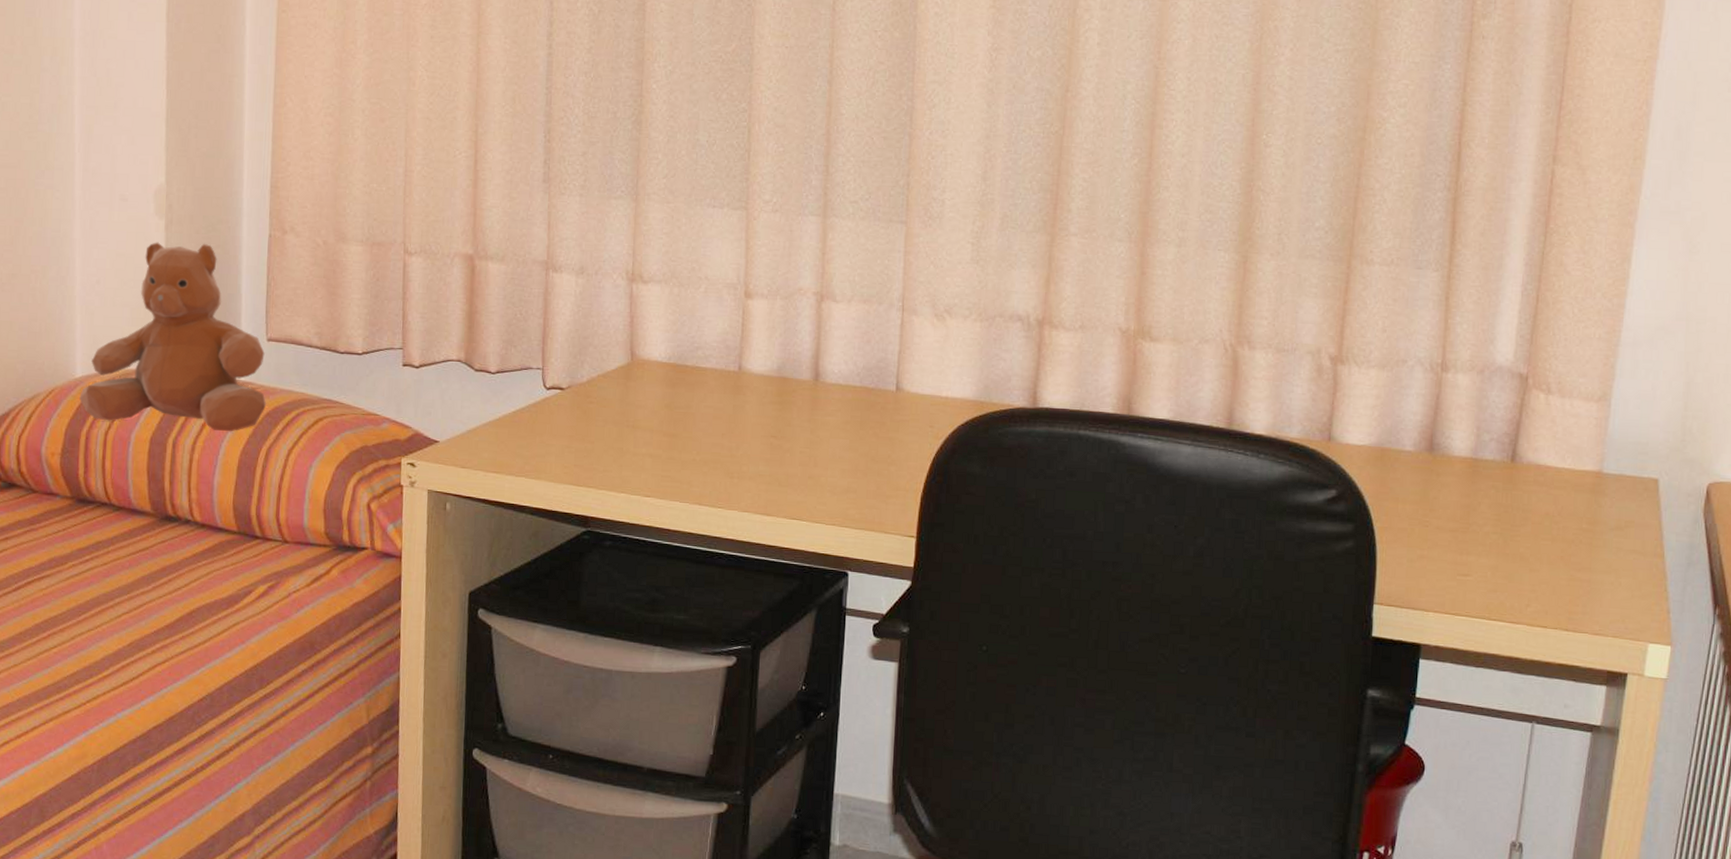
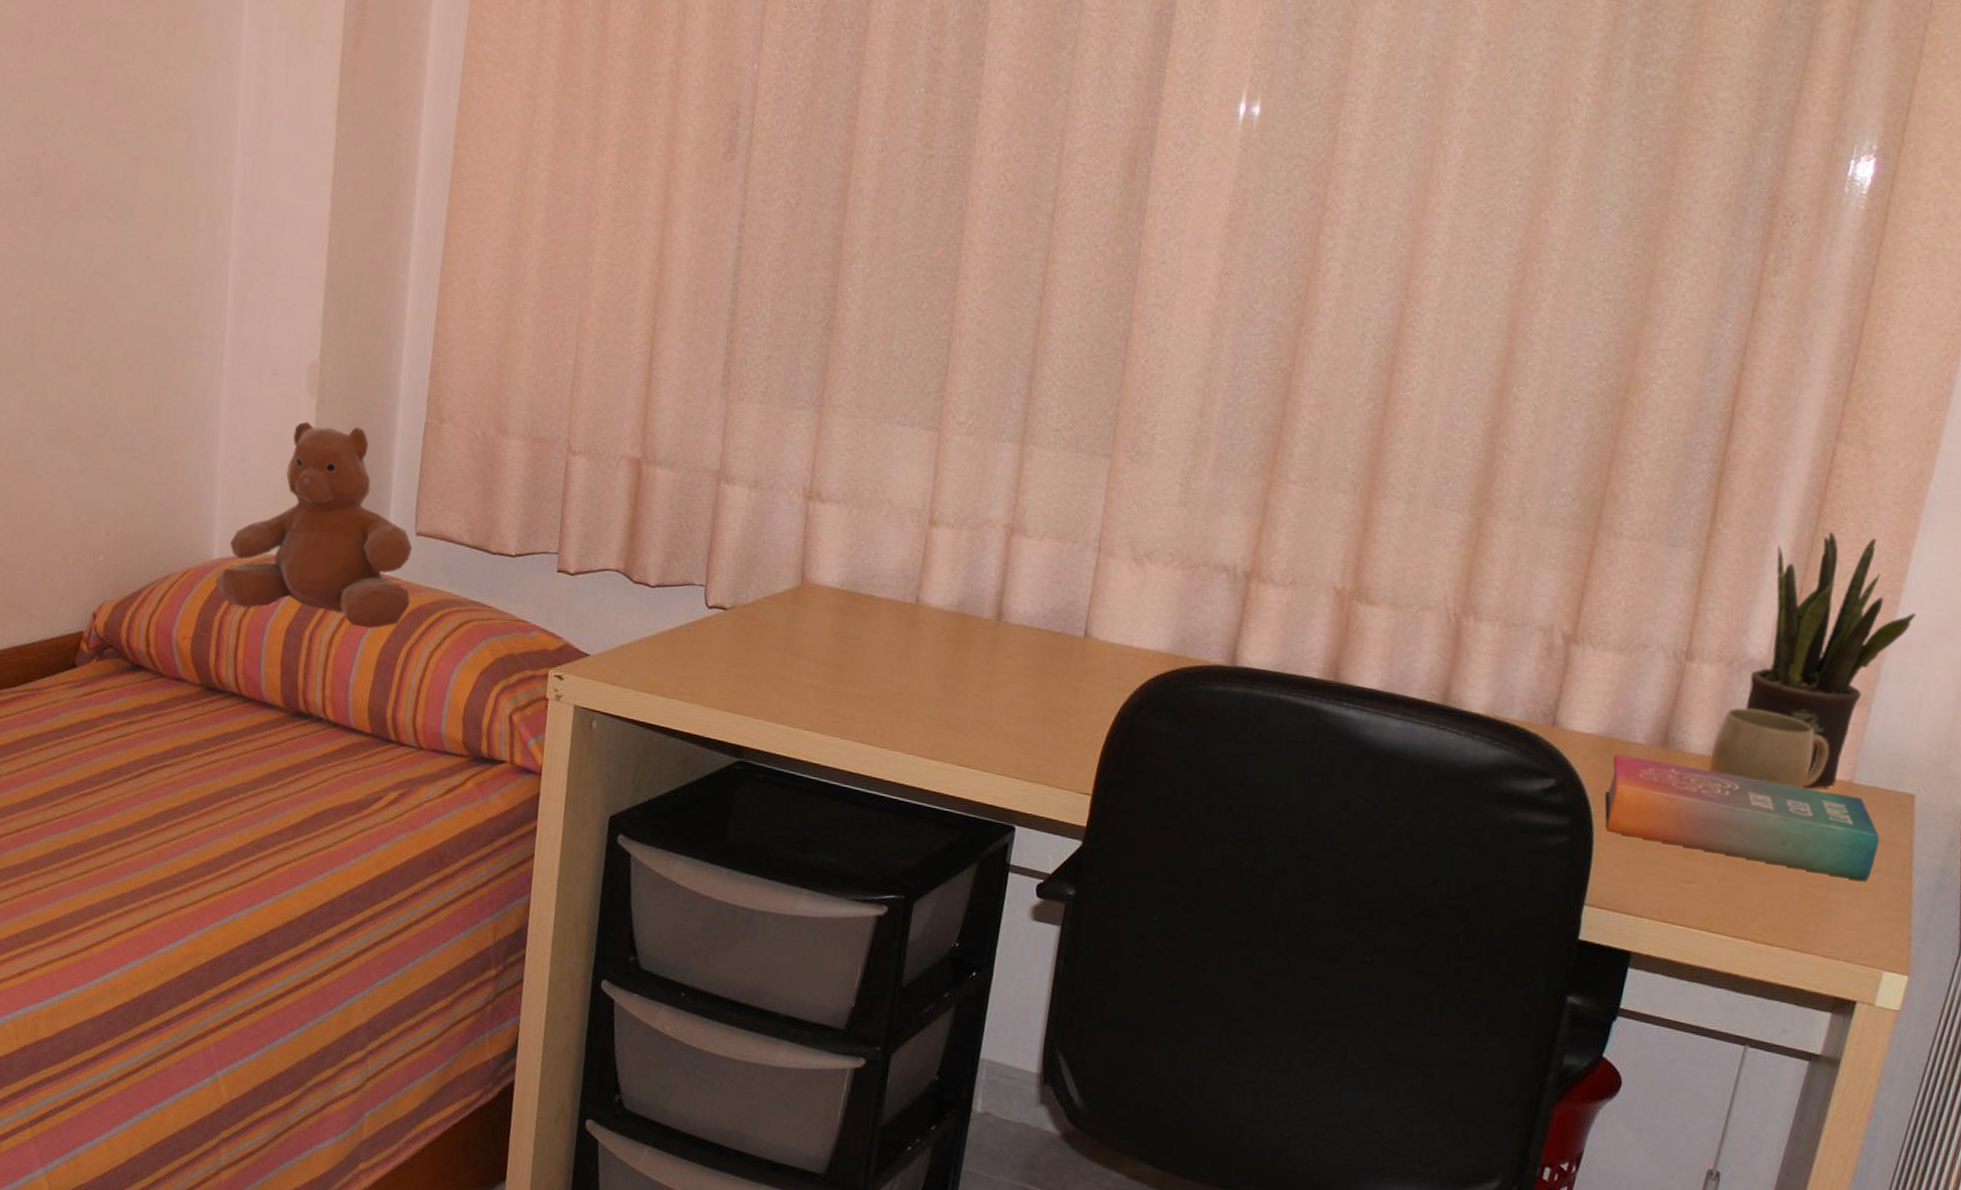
book: none [1382,462,1632,563] -> present [1604,754,1880,883]
mug: none [1472,411,1578,481] -> present [1709,707,1829,788]
potted plant: none [1499,246,1641,481] -> present [1745,532,1916,789]

